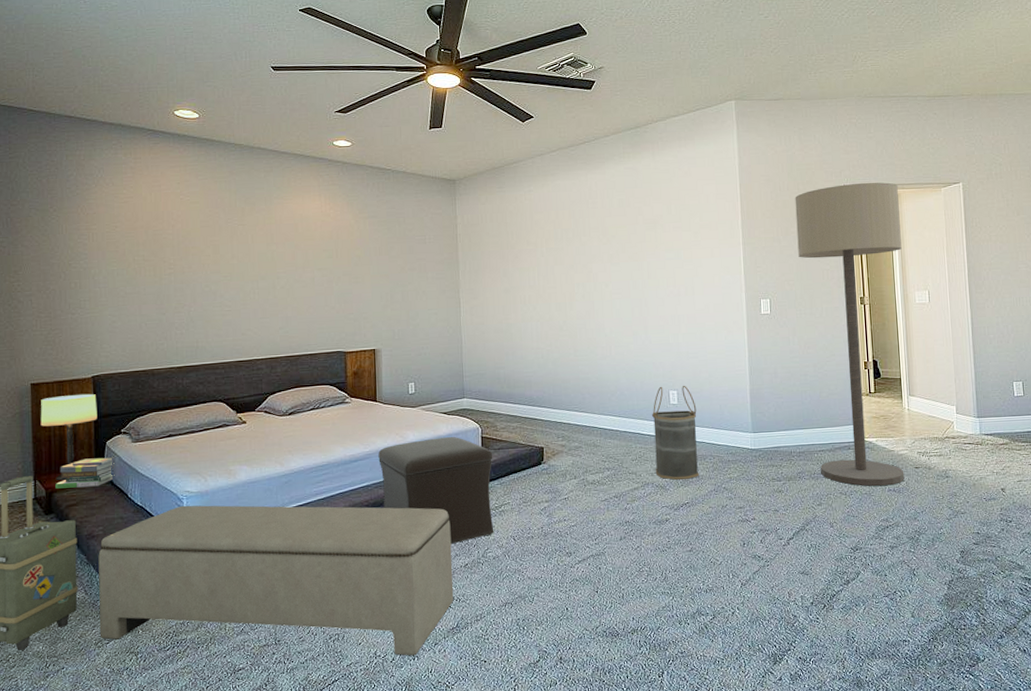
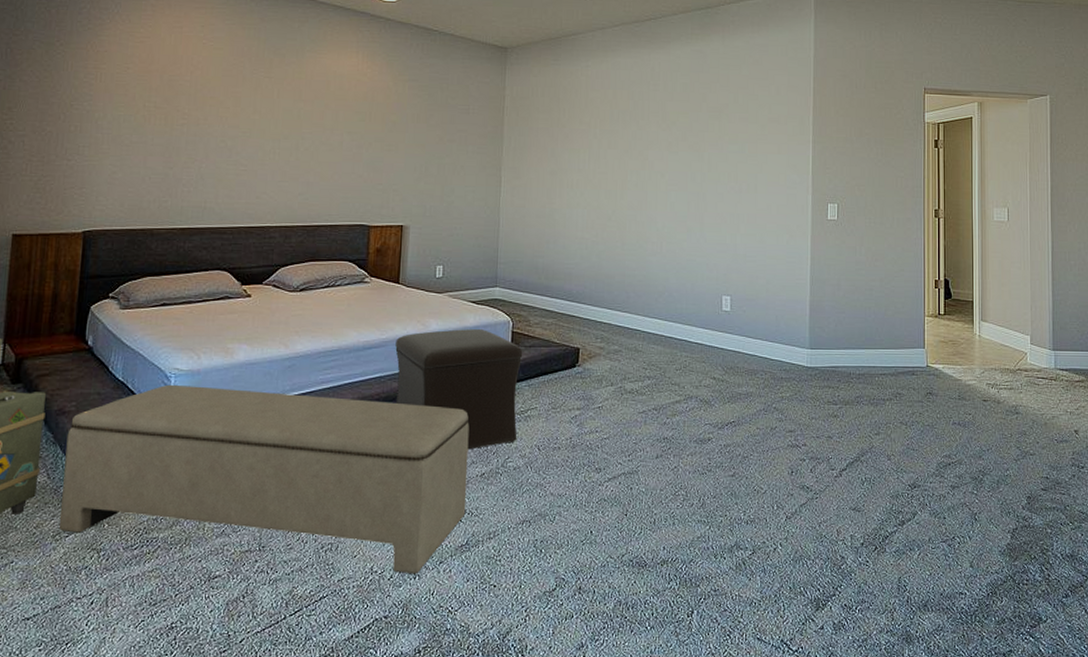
table lamp: present [40,393,98,480] -> none [18,250,85,346]
books: present [55,457,115,489] -> none [27,323,98,356]
basket: present [652,385,699,480] -> none [700,290,751,395]
floor lamp: present [795,182,905,487] -> none [871,87,982,419]

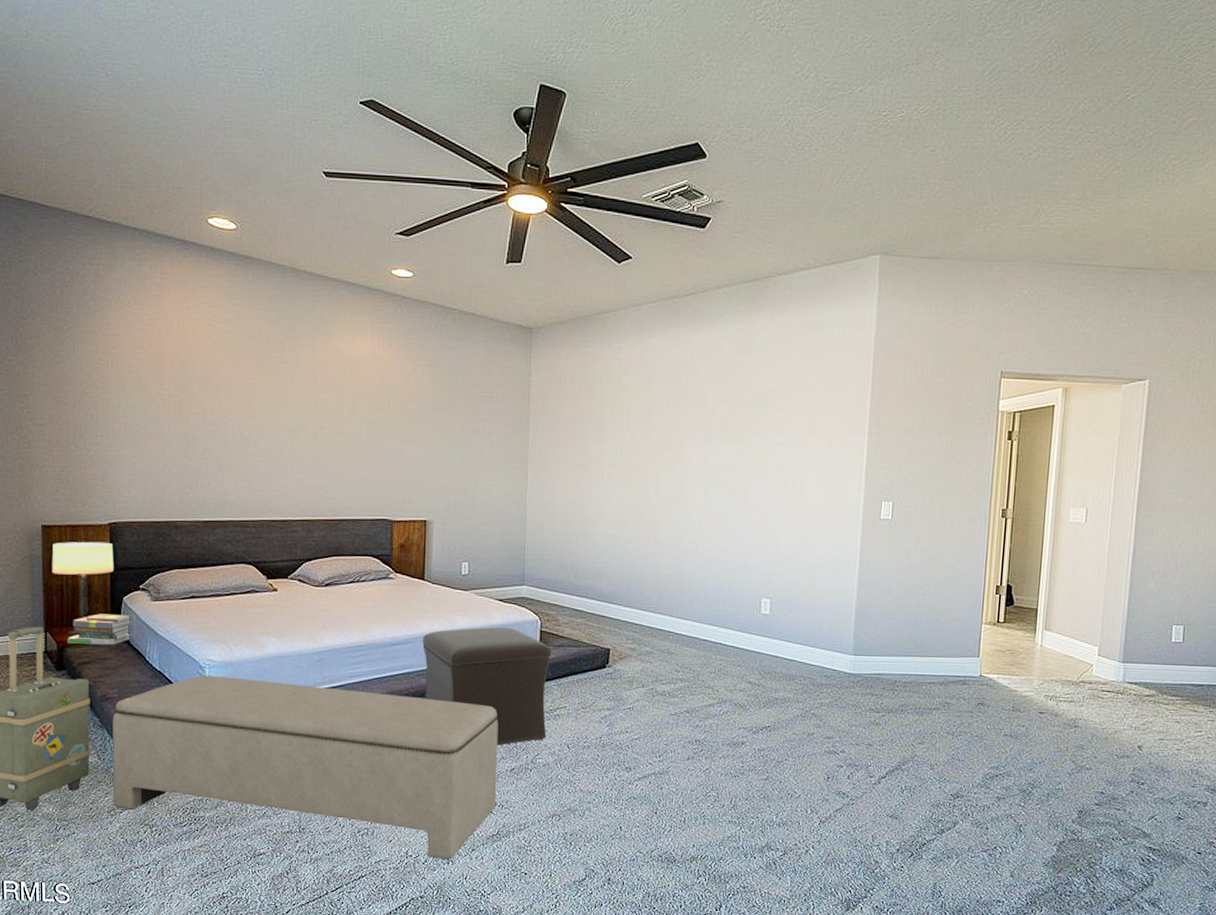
table lamp: none [18,250,85,346] -> present [52,541,114,635]
books: none [27,323,98,356] -> present [67,613,132,645]

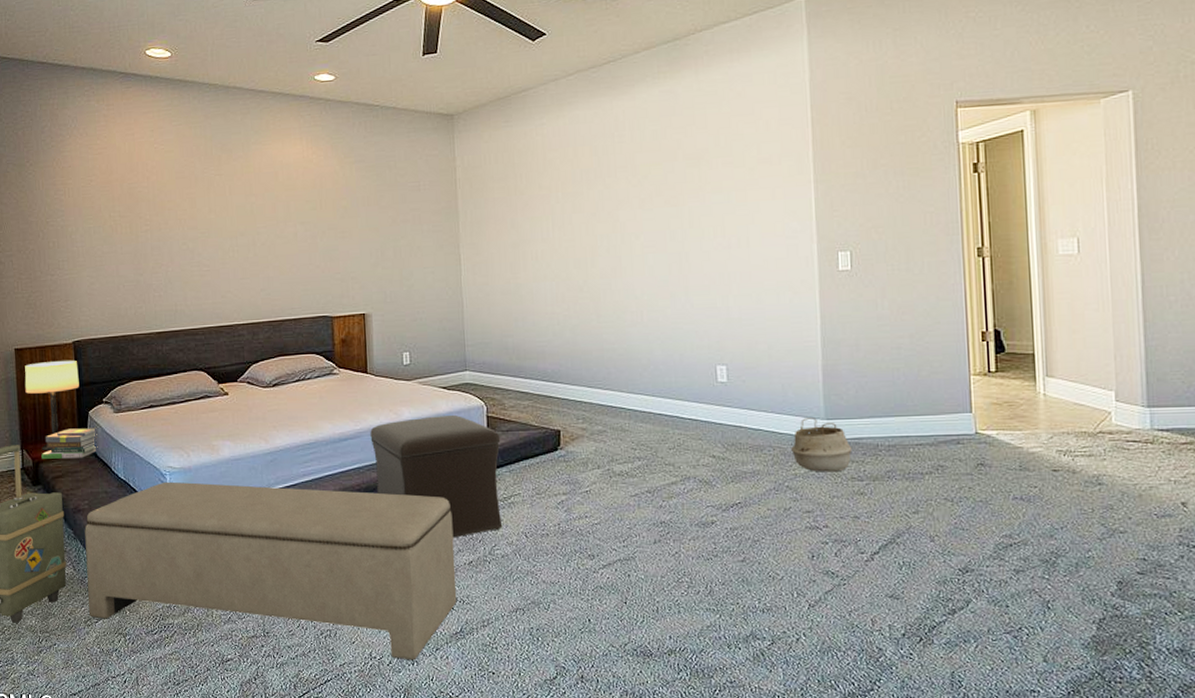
woven basket: none [820,652,874,703] -> present [791,418,853,472]

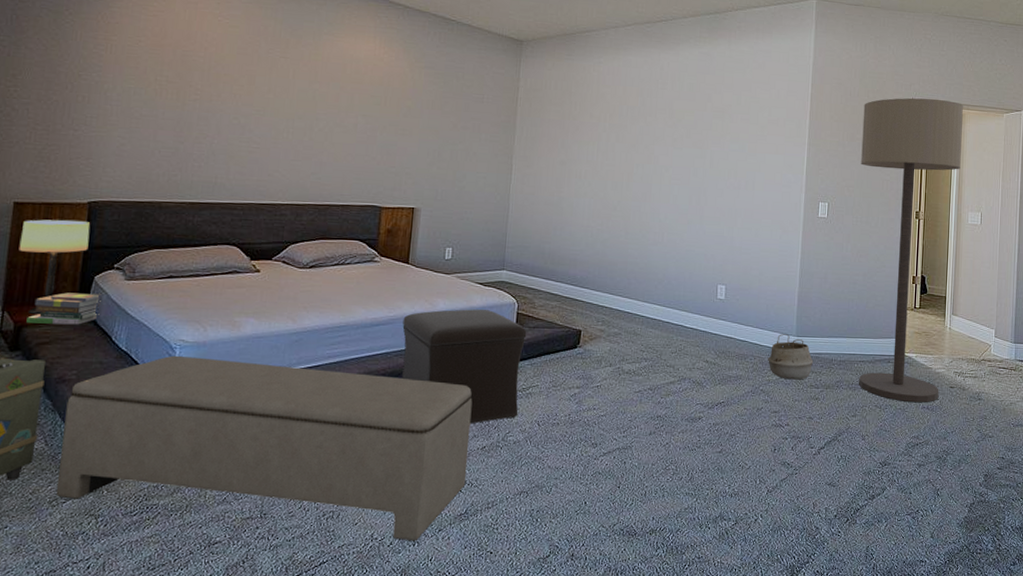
floor lamp: none [886,94,1039,493] -> present [859,98,963,403]

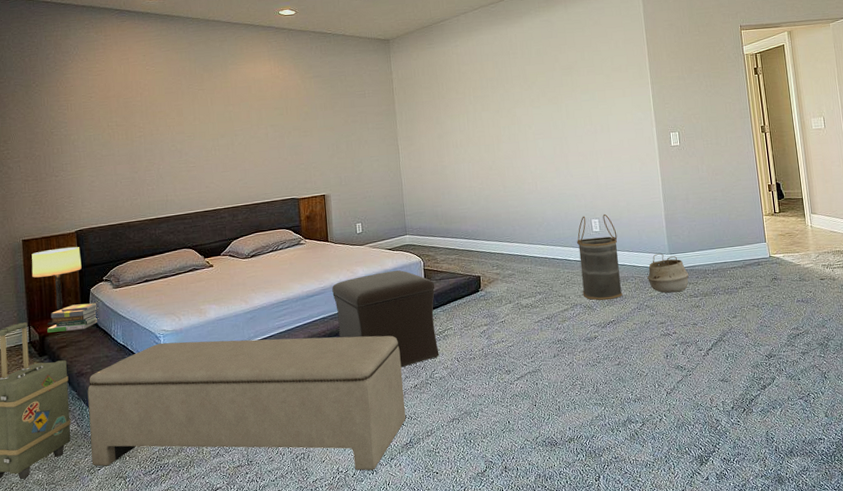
basket: none [694,279,743,378] -> present [577,213,623,300]
floor lamp: present [859,98,963,403] -> none [696,21,812,298]

